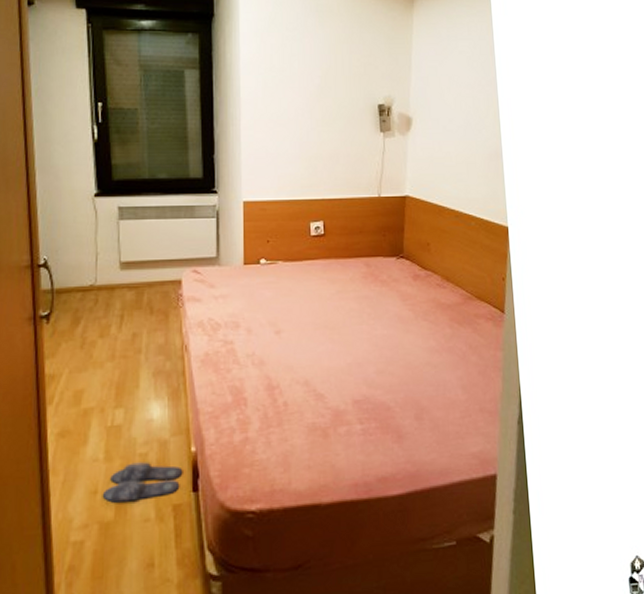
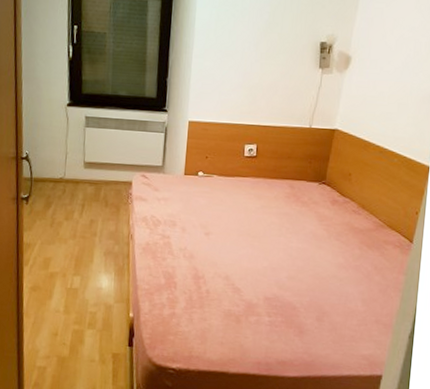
slippers: present [102,462,183,503] -> none [61,317,122,346]

